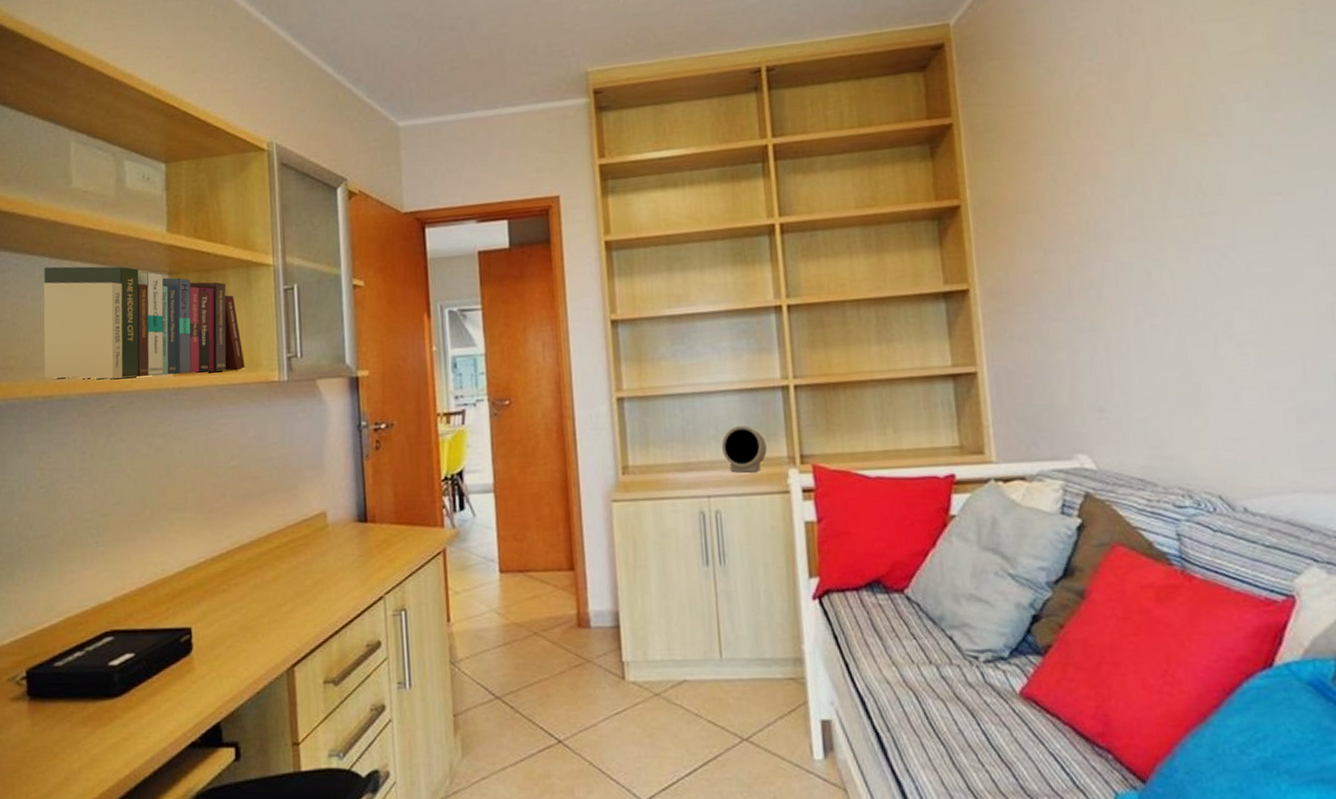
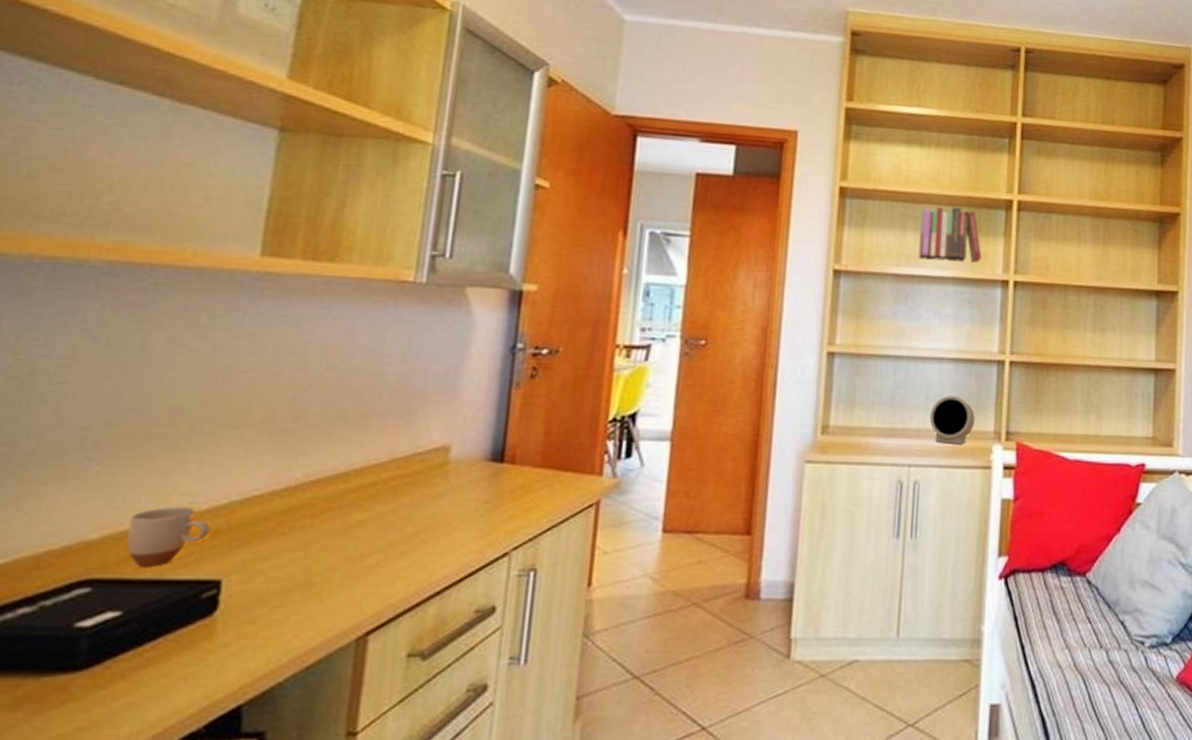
books: present [43,266,245,379] -> none [51,89,371,262]
mug: none [127,574,178,620] -> present [126,507,211,566]
books: none [685,241,752,298] -> present [918,207,982,264]

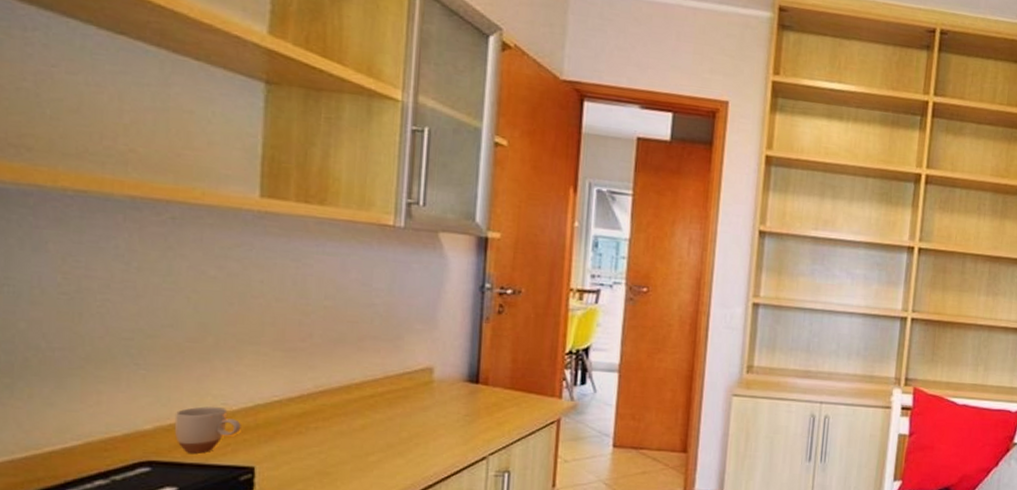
books: present [918,207,982,264] -> none [834,178,891,231]
clock: present [929,396,975,444] -> none [839,345,879,387]

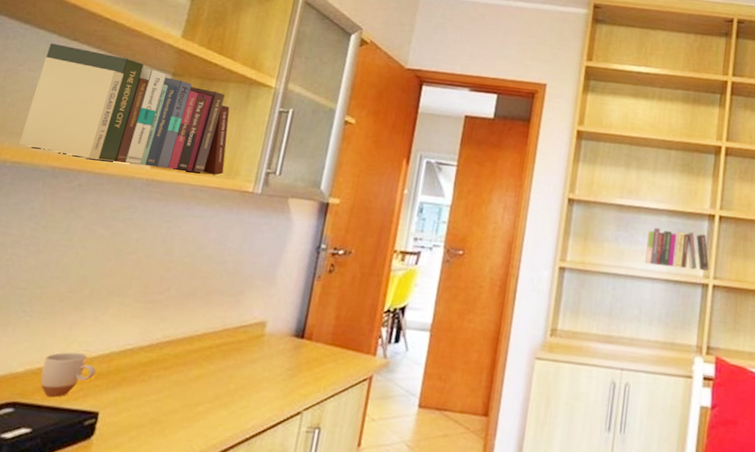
books: none [78,37,354,206] -> present [19,43,230,175]
books: none [842,260,908,304] -> present [645,227,709,271]

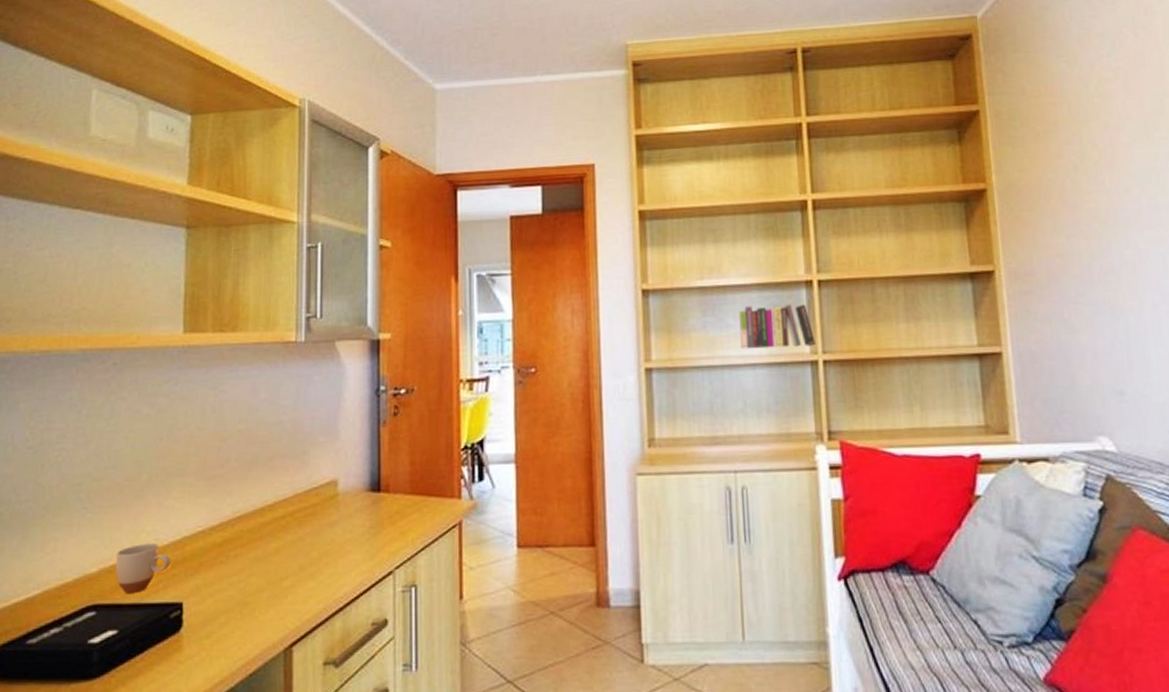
books: present [19,43,230,175] -> none [43,215,261,335]

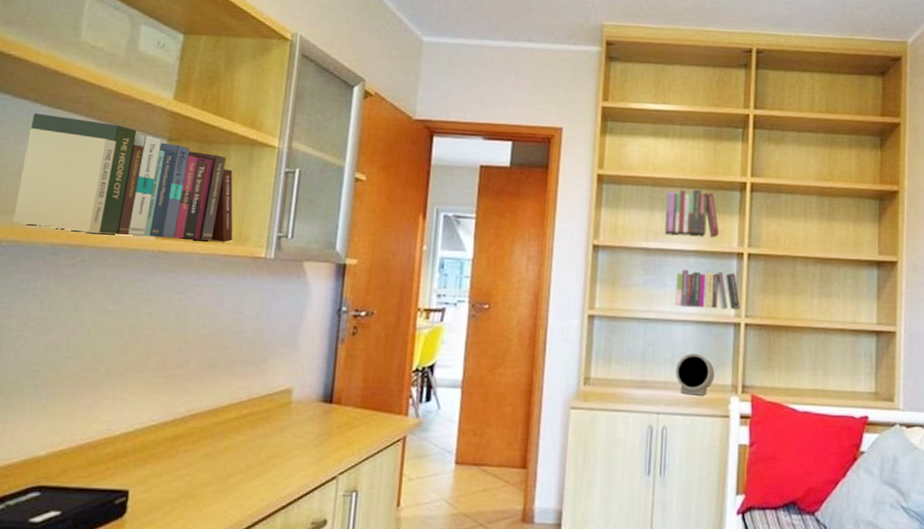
books: none [43,215,261,335] -> present [13,113,233,243]
mug: present [115,543,171,593] -> none [63,432,121,478]
books: none [718,215,783,270] -> present [664,190,720,239]
clock: none [749,400,795,448] -> present [675,353,715,396]

